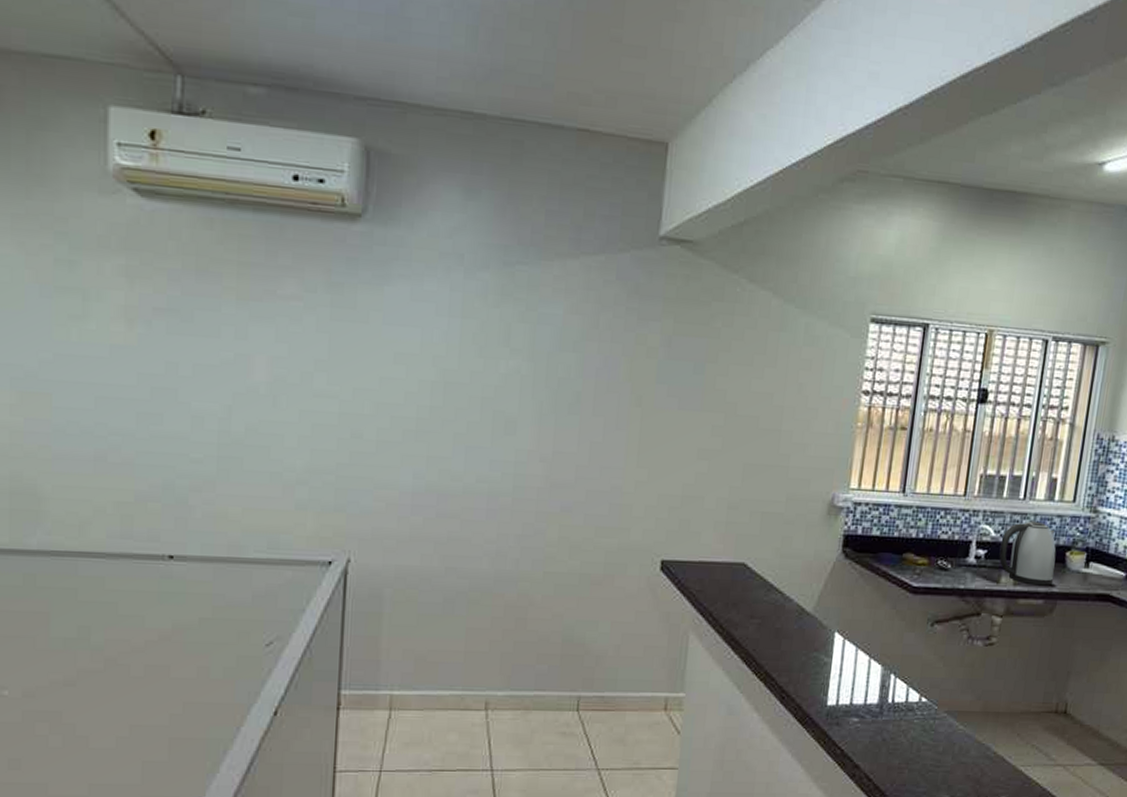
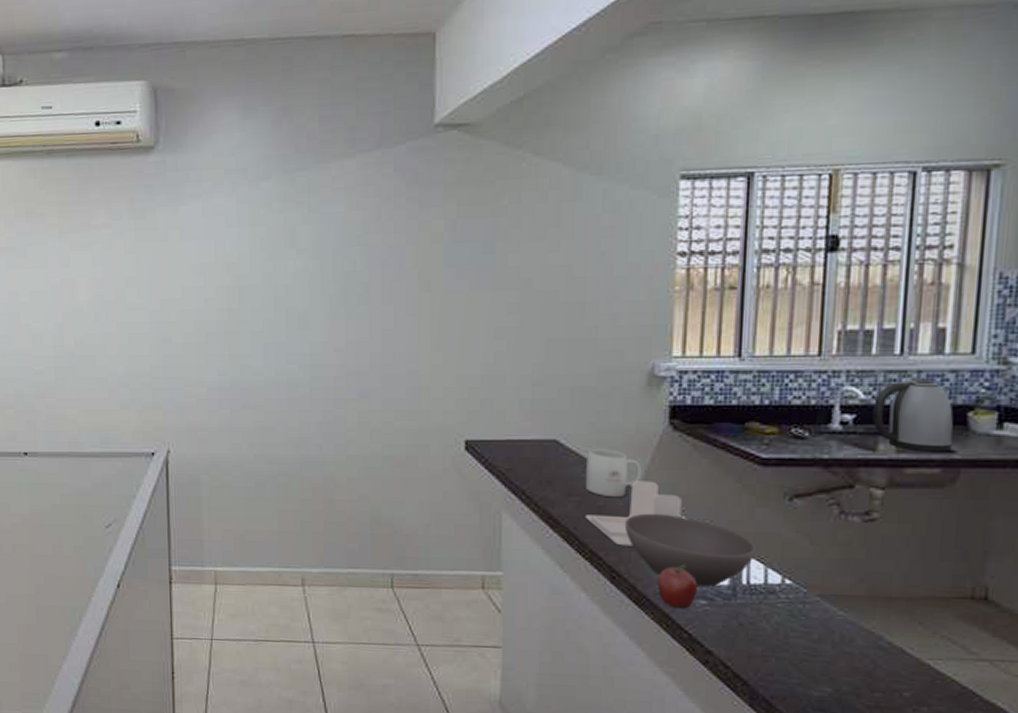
napkin holder: none [763,605,847,668] -> present [585,480,682,546]
mug: none [766,573,816,621] -> present [584,449,643,498]
bowl: none [796,636,902,705] -> present [624,513,756,587]
fruit: none [819,685,853,727] -> present [657,565,698,609]

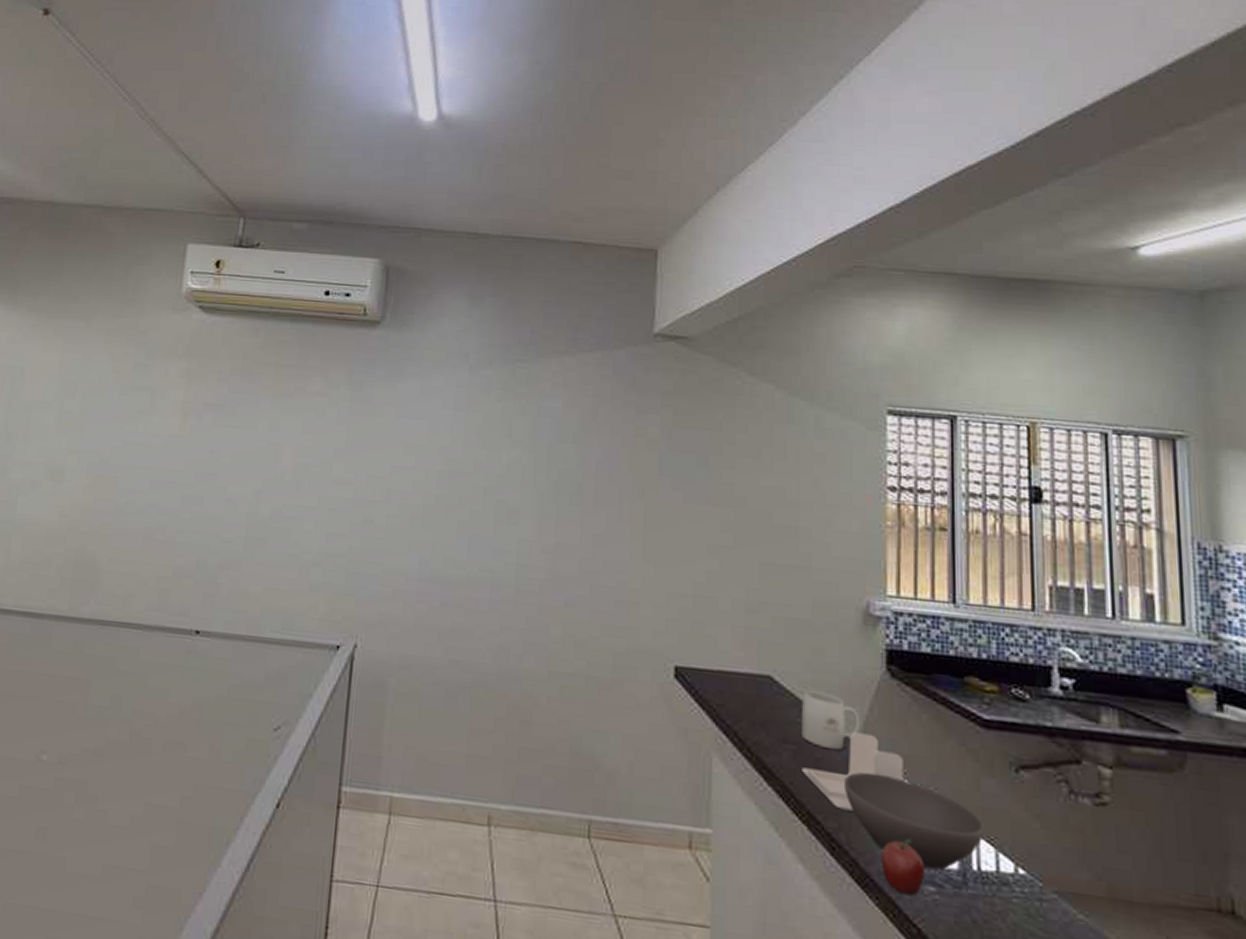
kettle: present [873,379,954,452] -> none [1092,646,1176,732]

